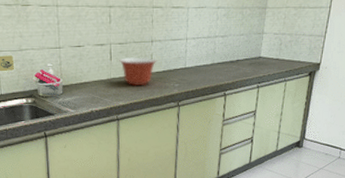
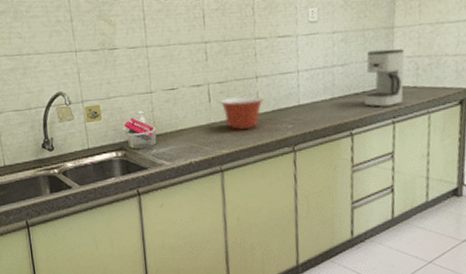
coffee maker: none [237,26,273,74] -> present [364,49,405,107]

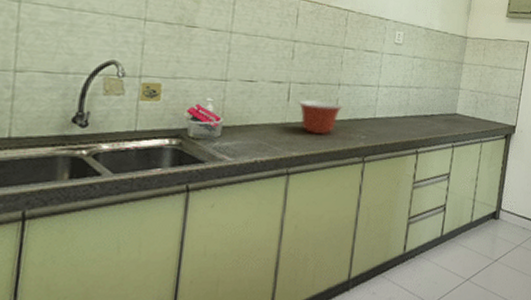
coffee maker: present [364,49,405,107] -> none [431,79,469,131]

